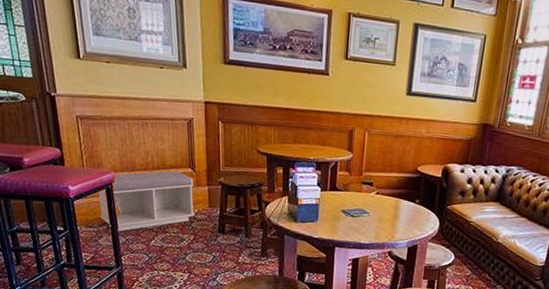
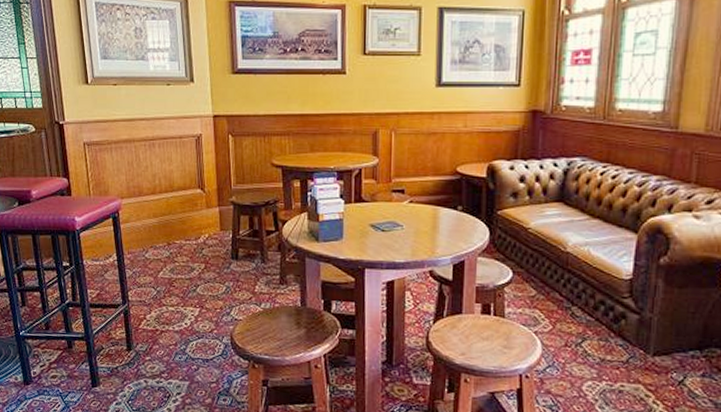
bench: present [98,170,195,232] -> none [105,193,205,264]

